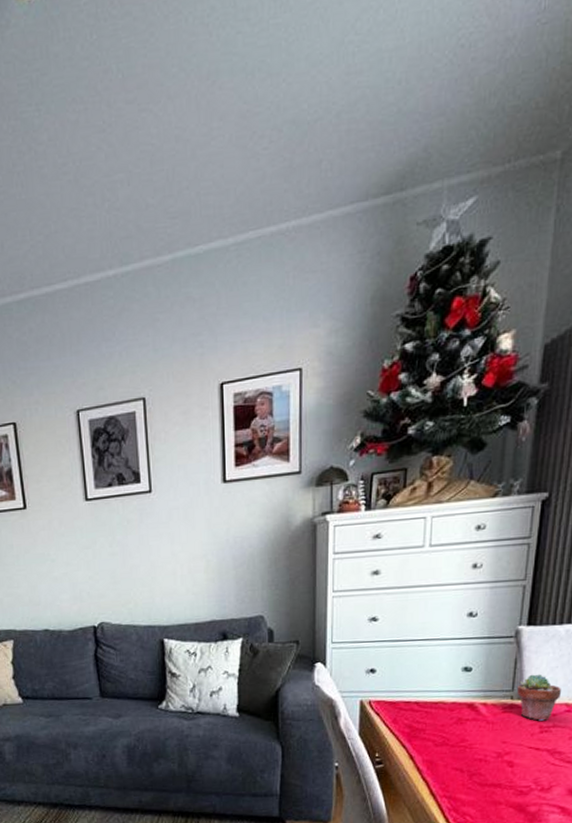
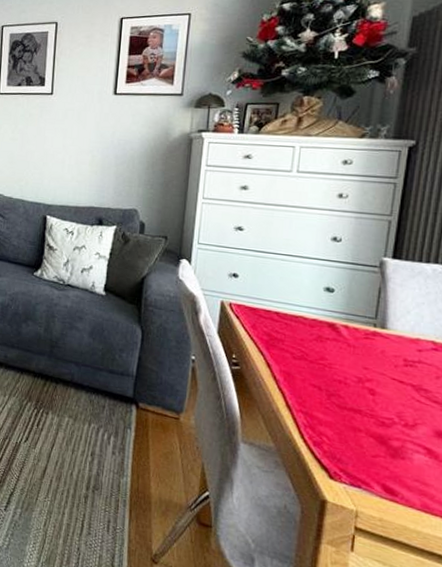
potted succulent: present [517,674,561,721] -> none [381,306,427,355]

